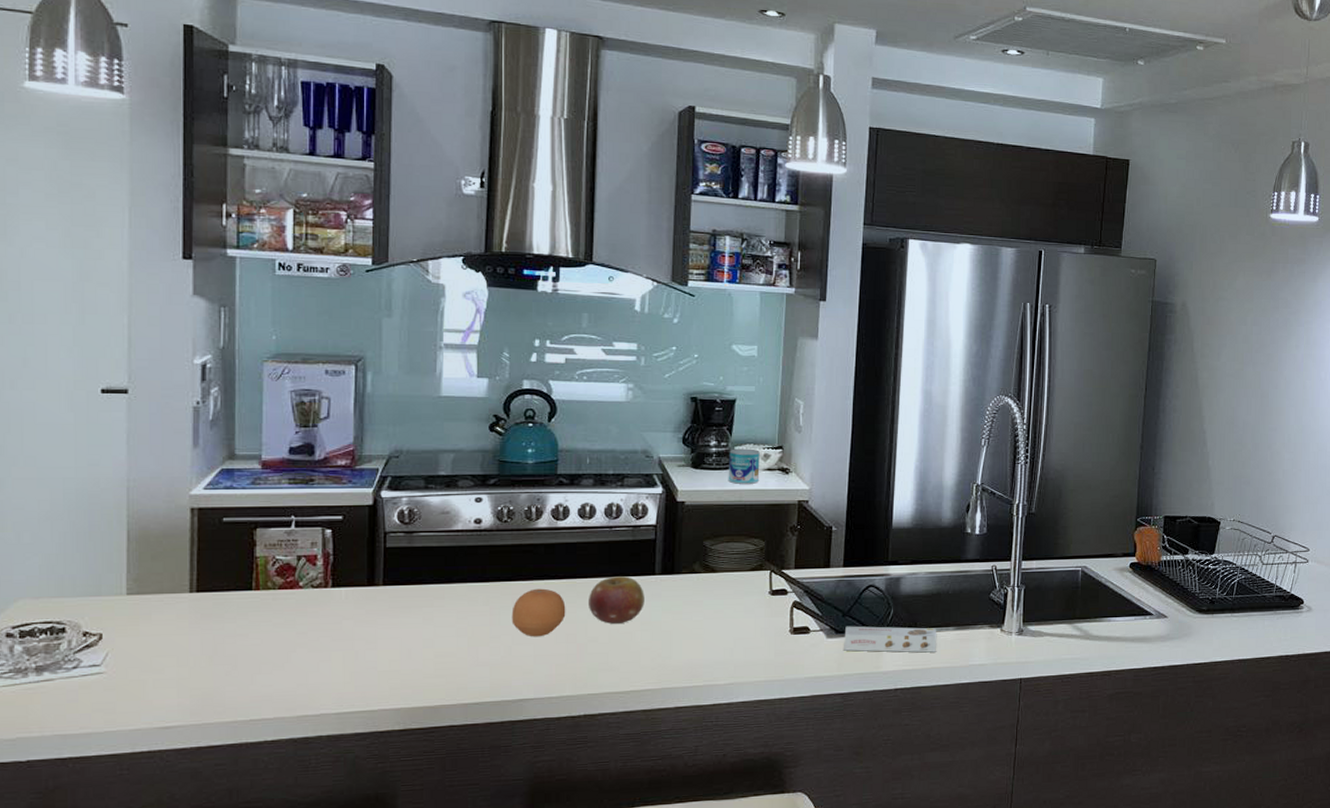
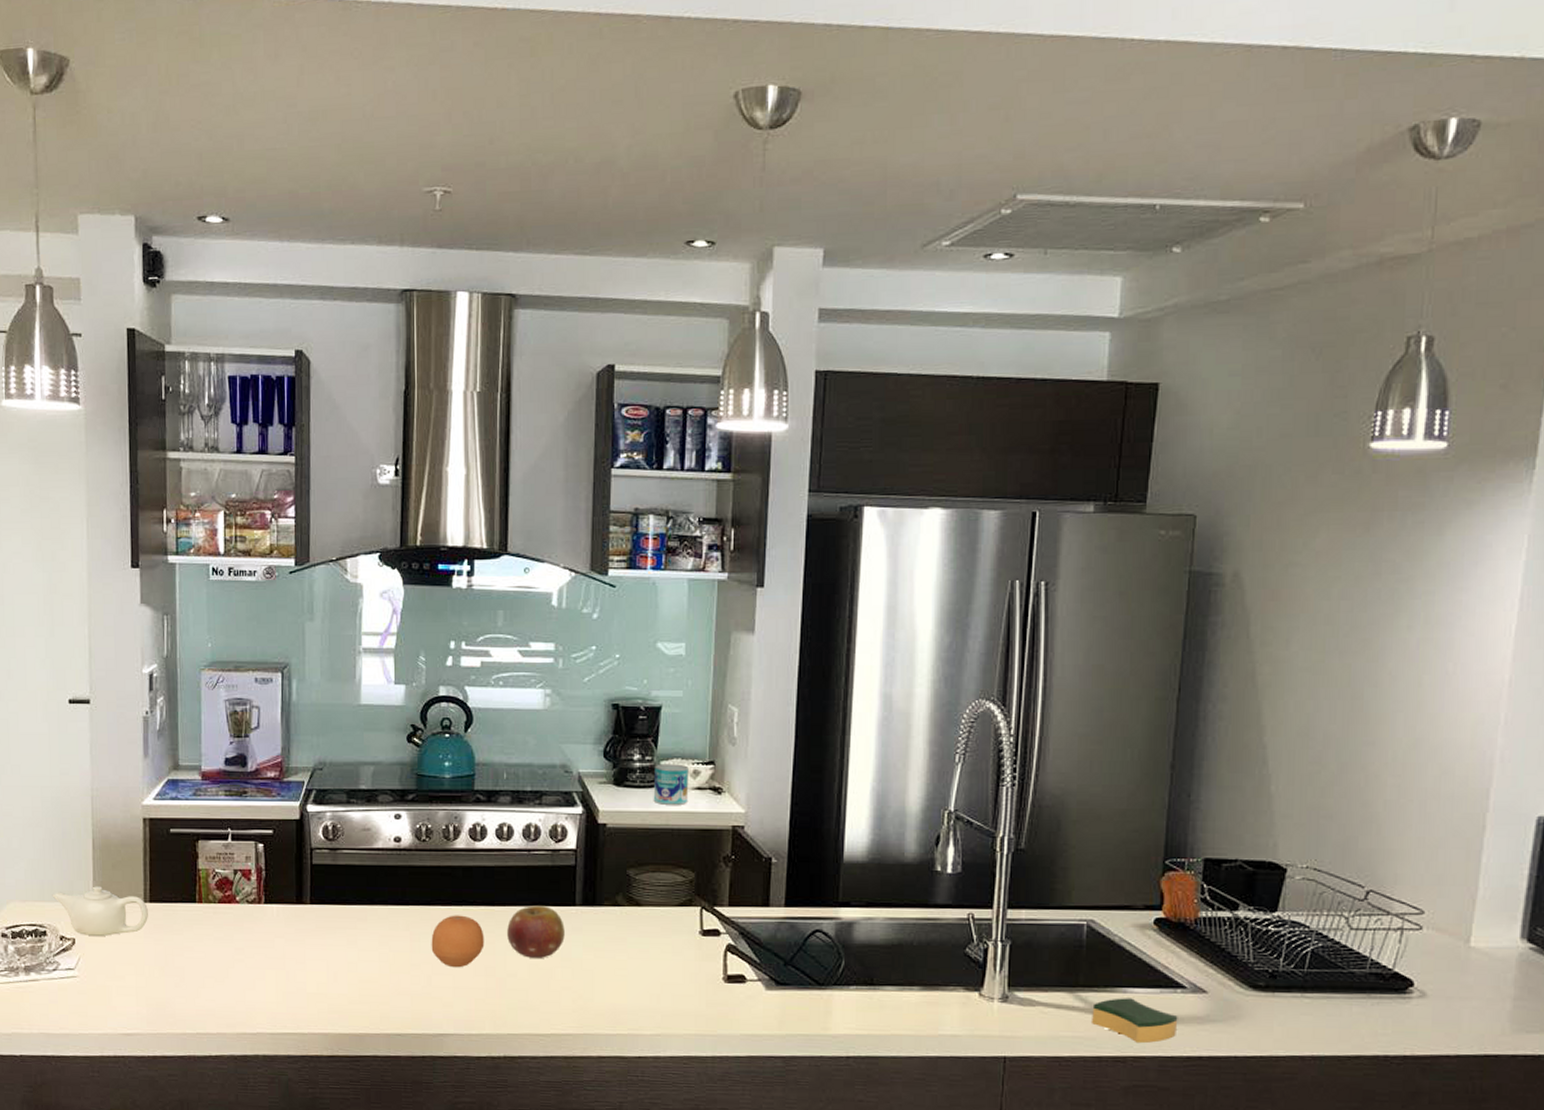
teapot: none [74,578,194,631] -> present [52,886,148,937]
food box: present [844,626,937,653] -> none [786,977,899,1016]
sponge: none [1086,625,1147,660] -> present [1092,998,1178,1044]

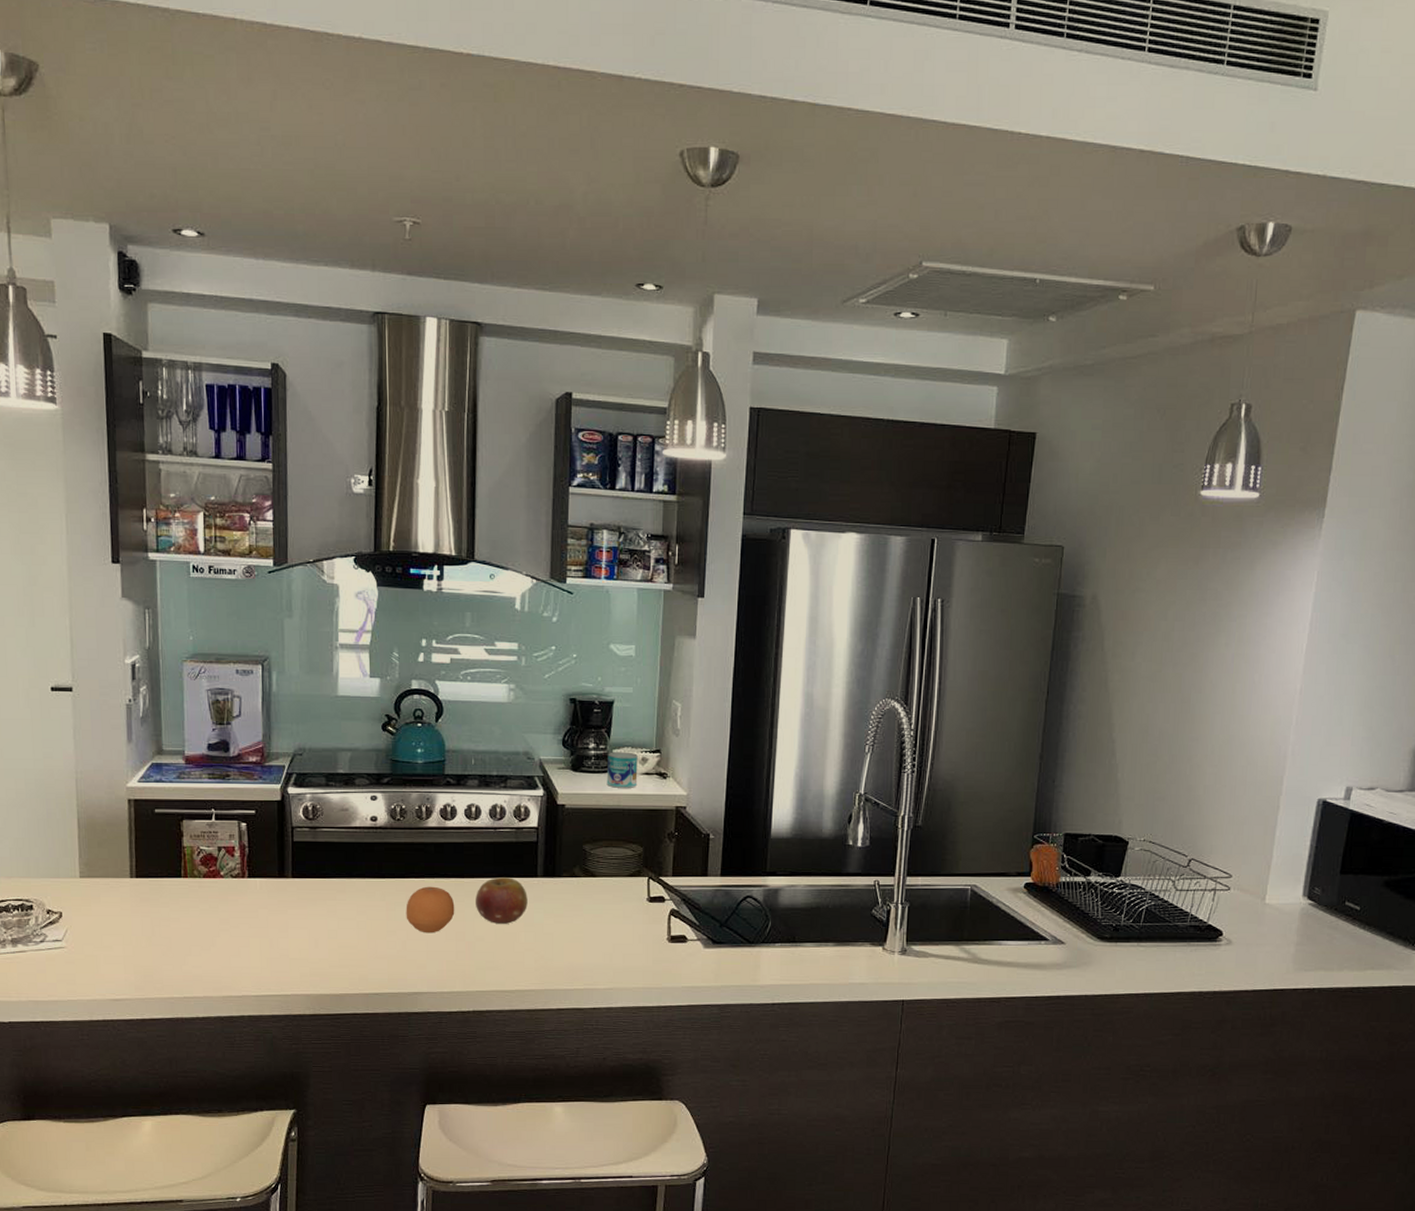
teapot: present [52,886,148,937] -> none [38,863,135,910]
sponge: present [1092,998,1178,1044] -> none [974,949,1042,987]

